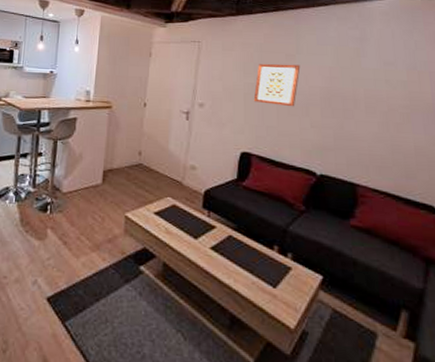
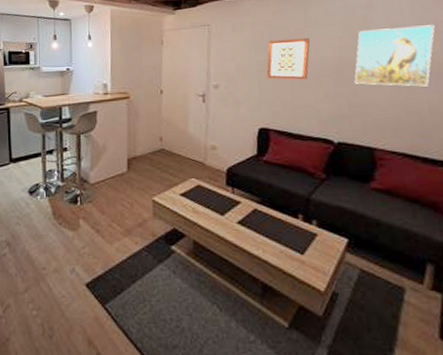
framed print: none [342,63,427,126] -> present [354,25,435,87]

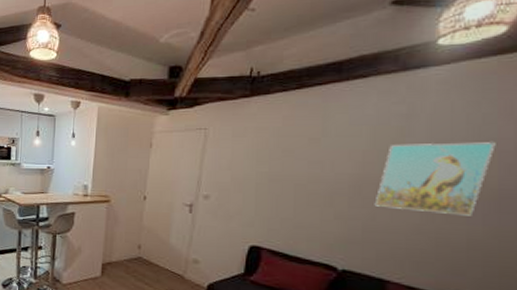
wall art: present [266,38,310,80] -> none [266,149,326,197]

